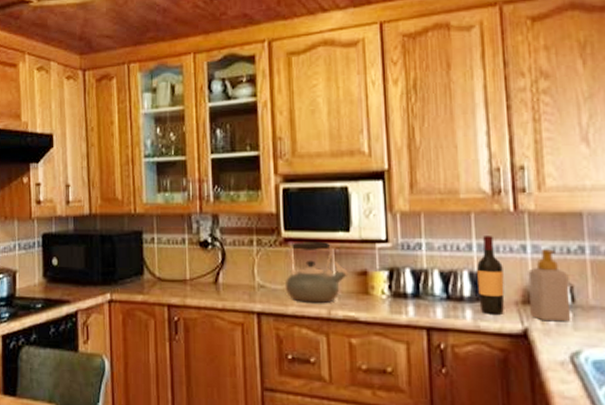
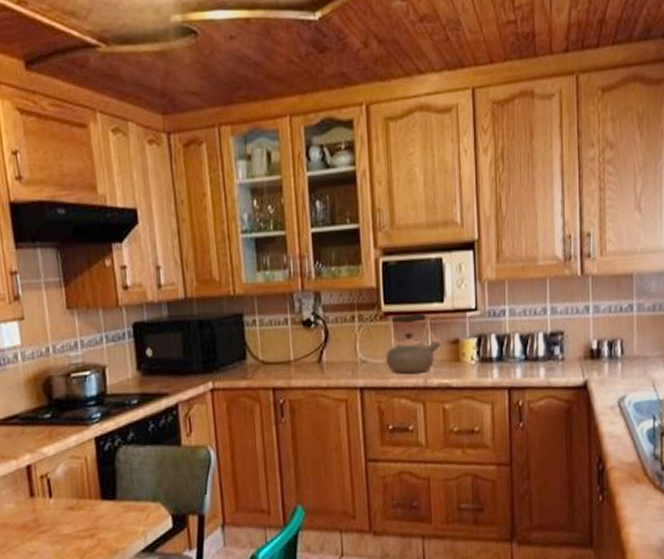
wine bottle: present [477,236,505,314] -> none [550,299,571,371]
soap bottle: present [528,249,572,322] -> none [590,308,620,373]

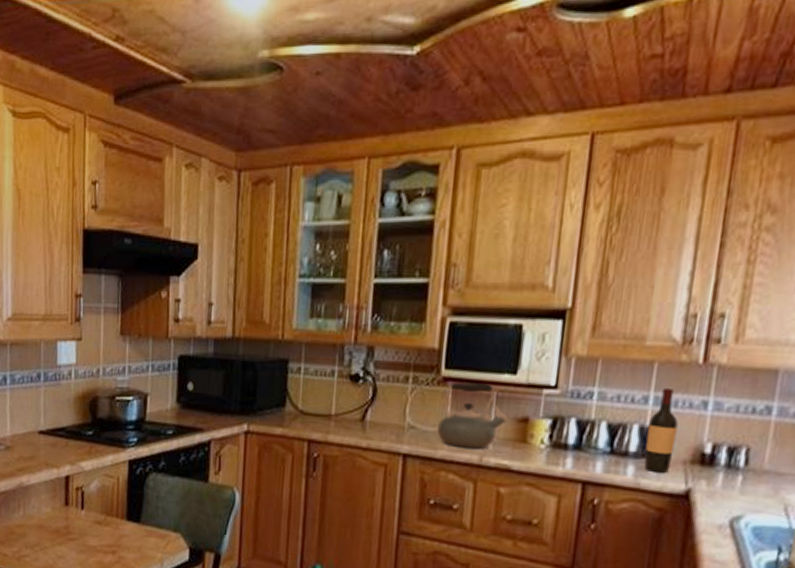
wine bottle: none [550,299,571,371] -> present [643,388,679,473]

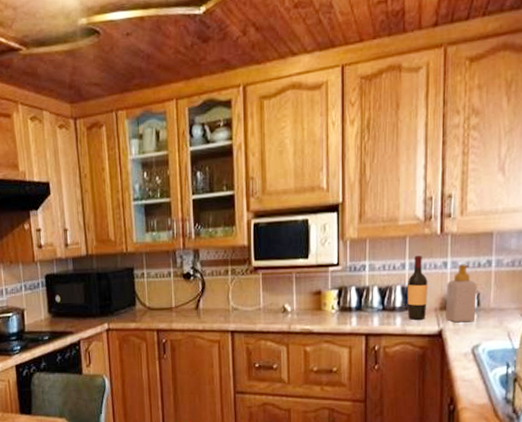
kettle: present [436,382,508,449] -> none [254,268,306,321]
soap bottle: none [697,407,748,485] -> present [446,264,477,323]

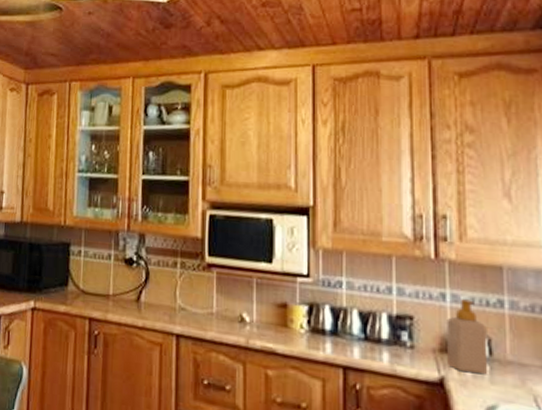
wine bottle: present [407,256,428,320] -> none [396,280,422,361]

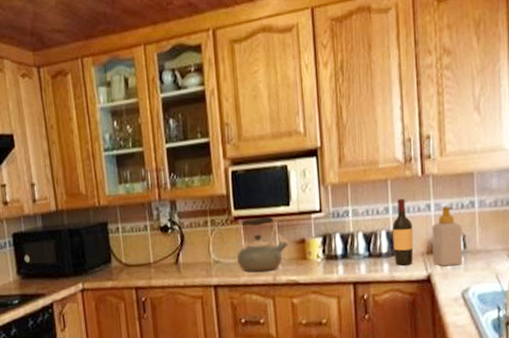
kettle: none [205,268,269,332] -> present [236,217,290,273]
wine bottle: none [396,280,422,361] -> present [392,199,414,266]

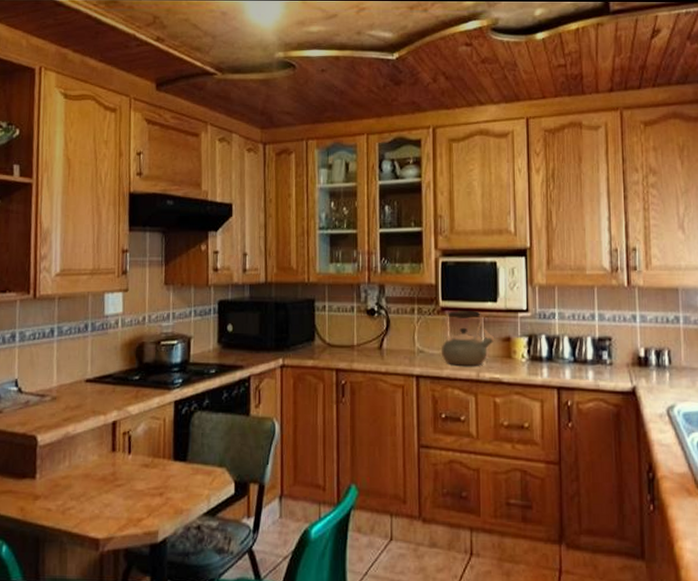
wine bottle: present [392,199,414,266] -> none [598,307,619,375]
soap bottle: present [432,206,463,267] -> none [637,319,669,381]

